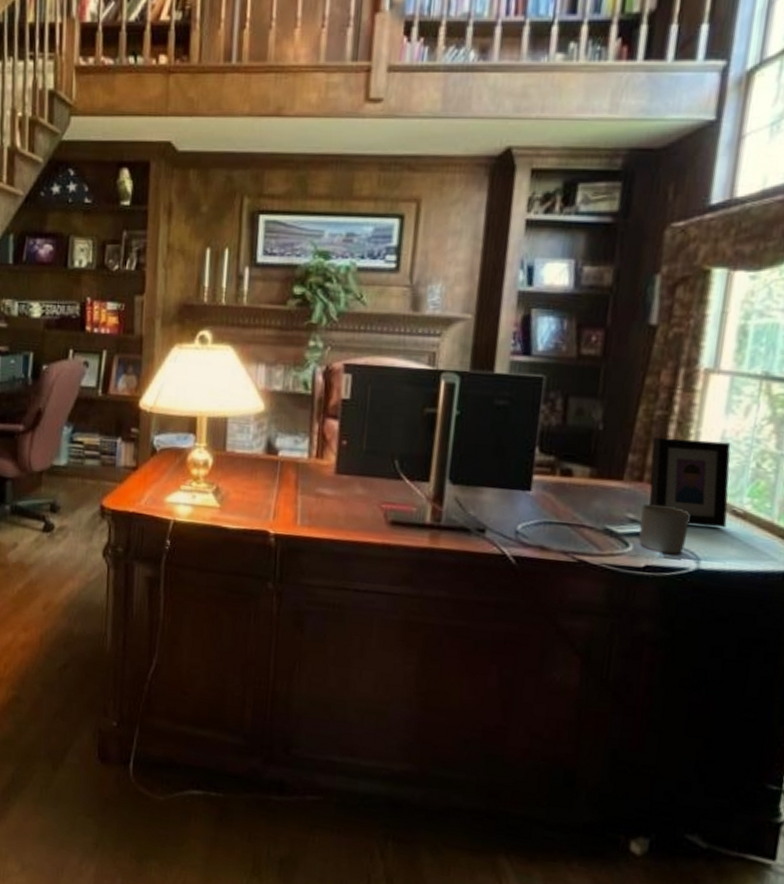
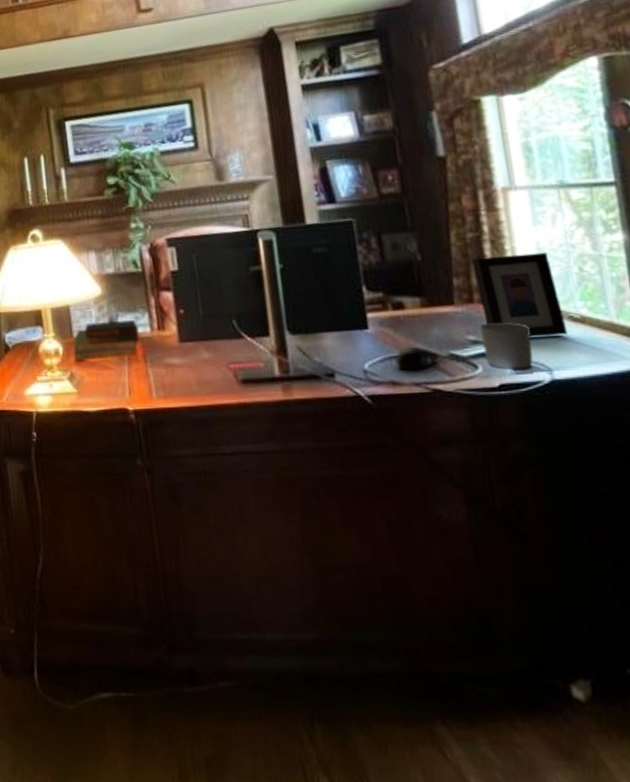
books: none [223,438,296,481] -> present [73,320,140,362]
computer mouse: none [549,514,596,539] -> present [395,346,441,371]

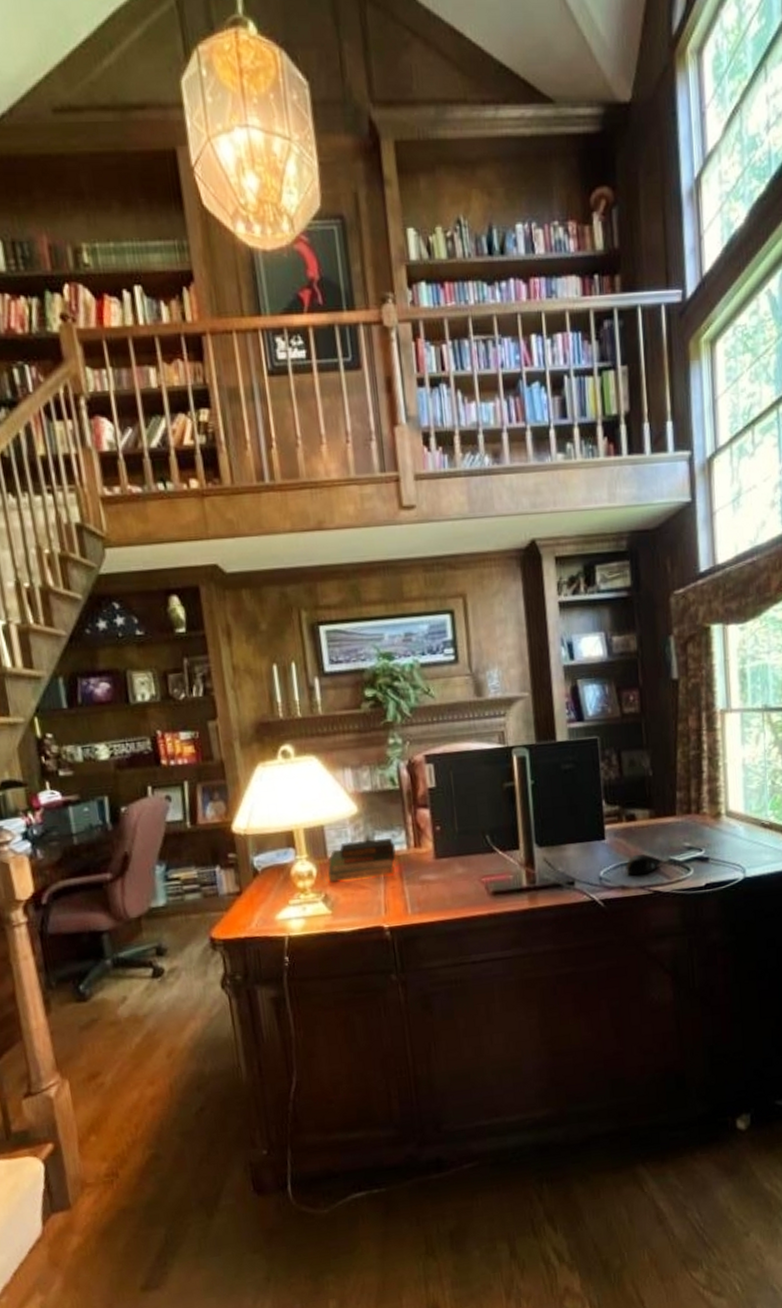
picture frame: present [472,252,568,337] -> none [692,768,759,842]
mug: present [479,321,533,370] -> none [694,829,732,871]

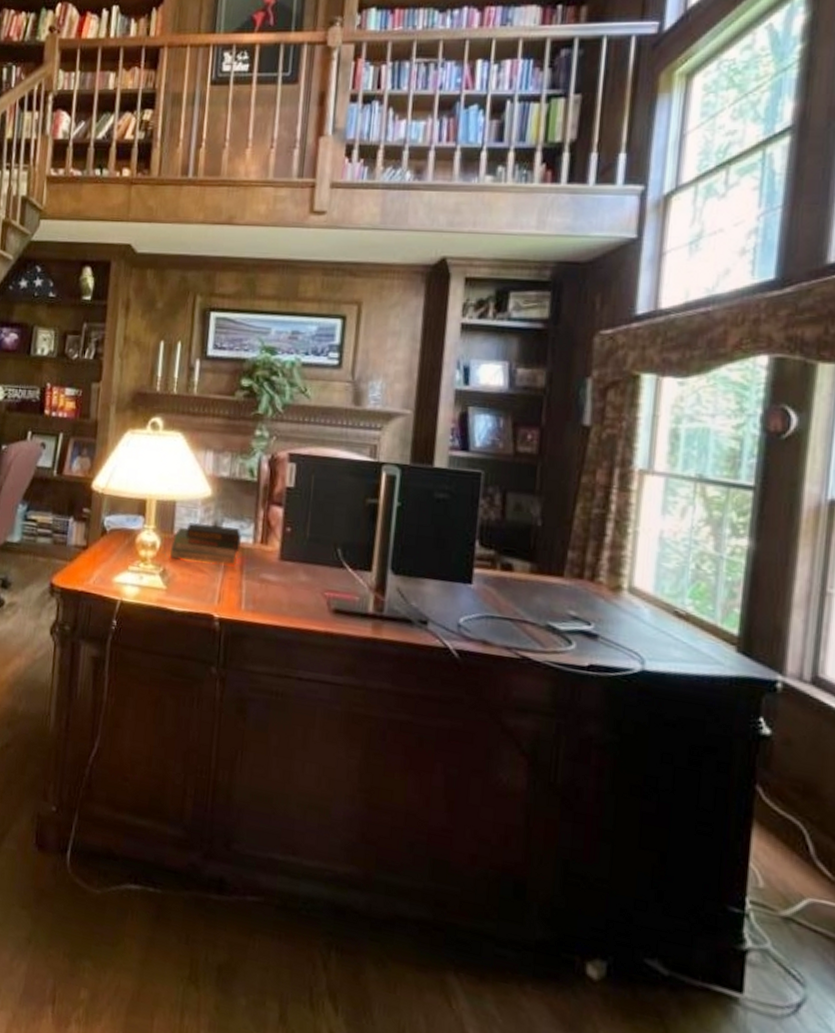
computer mouse: present [625,854,663,876] -> none [491,609,538,635]

